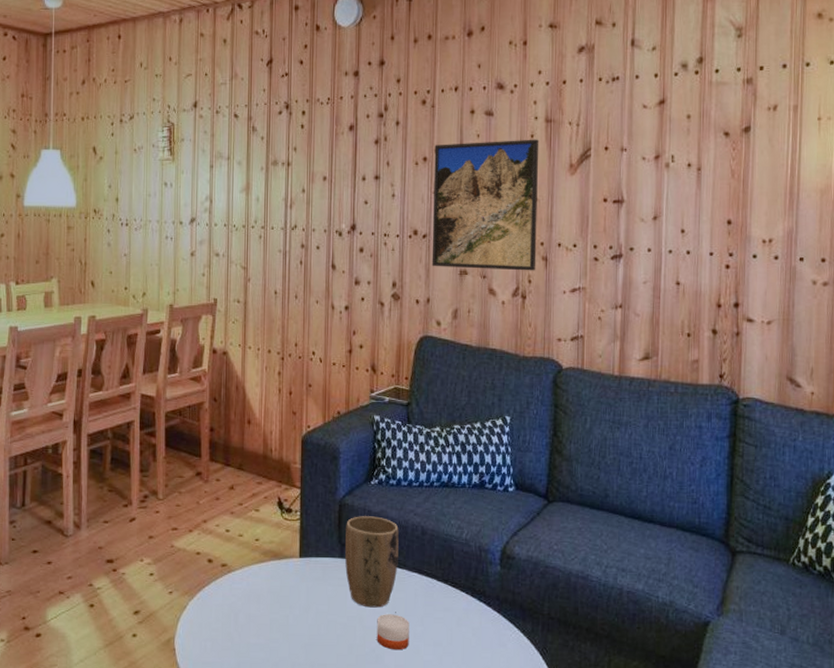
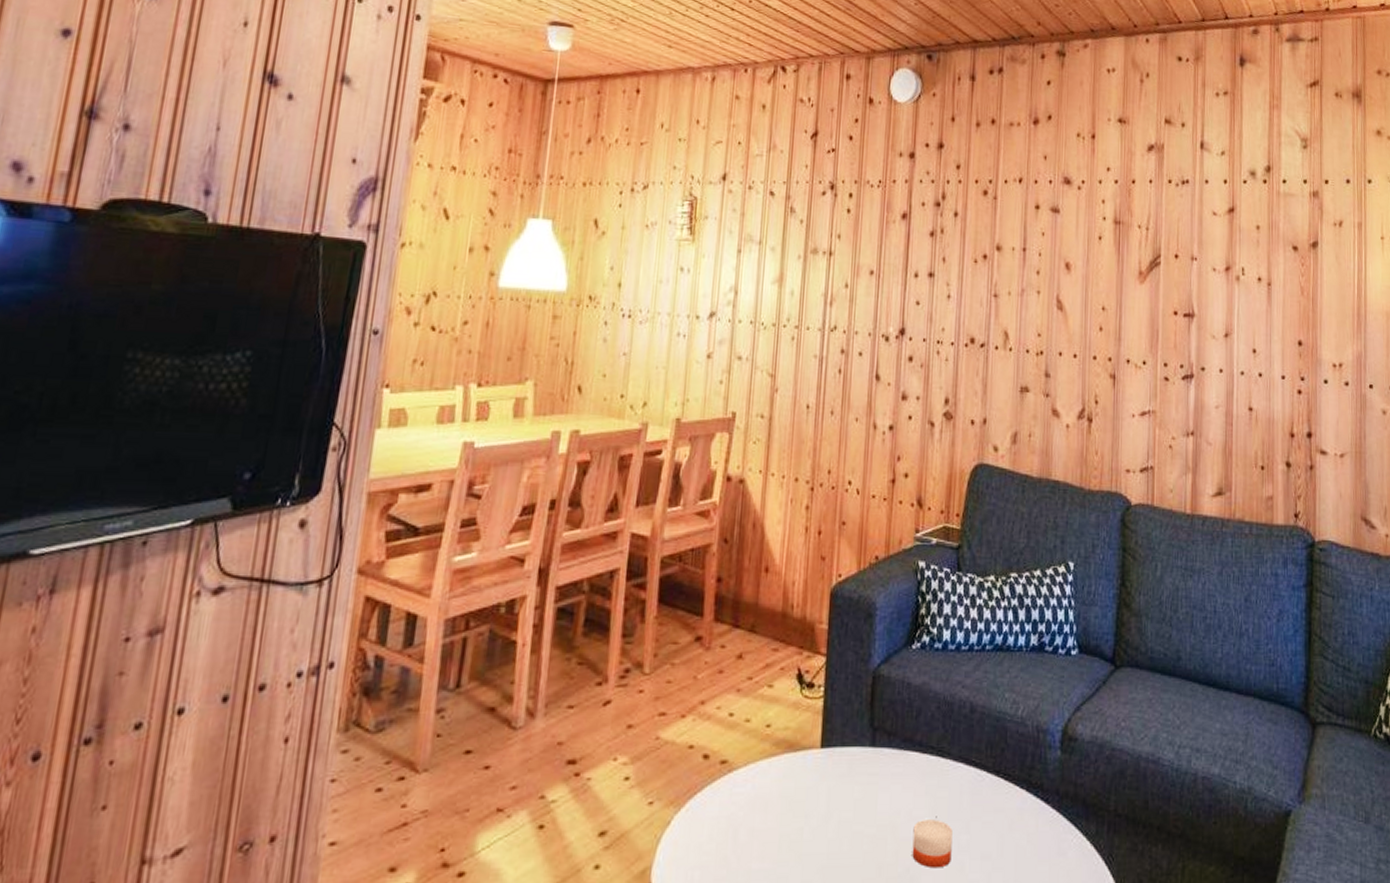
plant pot: present [345,516,399,608] -> none [877,690,943,812]
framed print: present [432,139,539,271] -> none [989,241,1108,390]

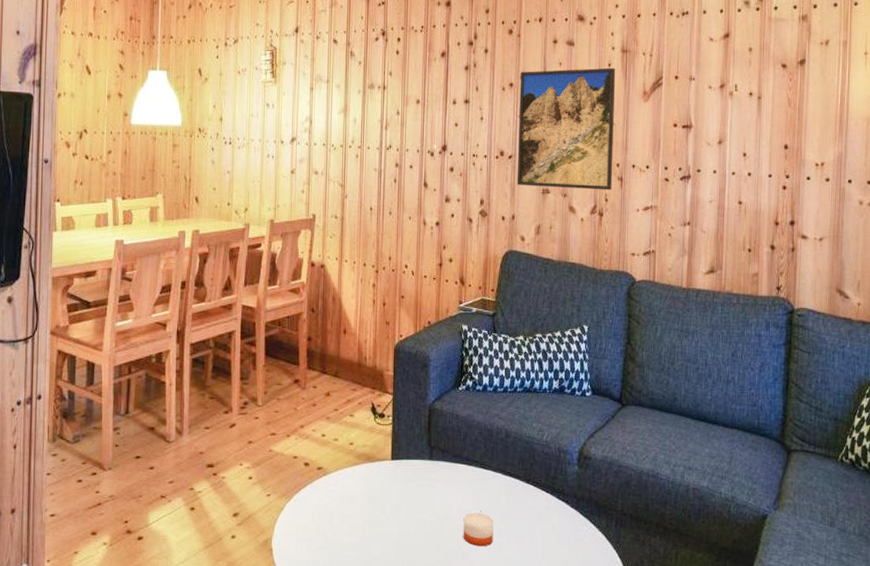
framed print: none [989,241,1108,390] -> present [517,68,616,190]

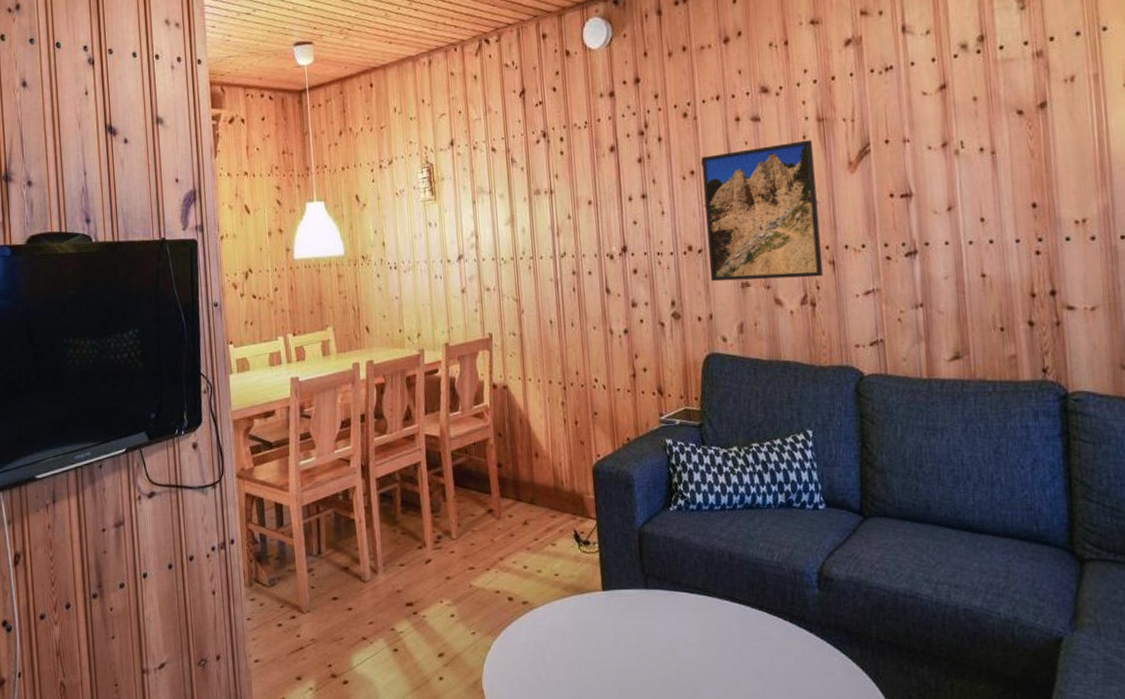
candle: present [463,513,494,547] -> none [690,645,728,683]

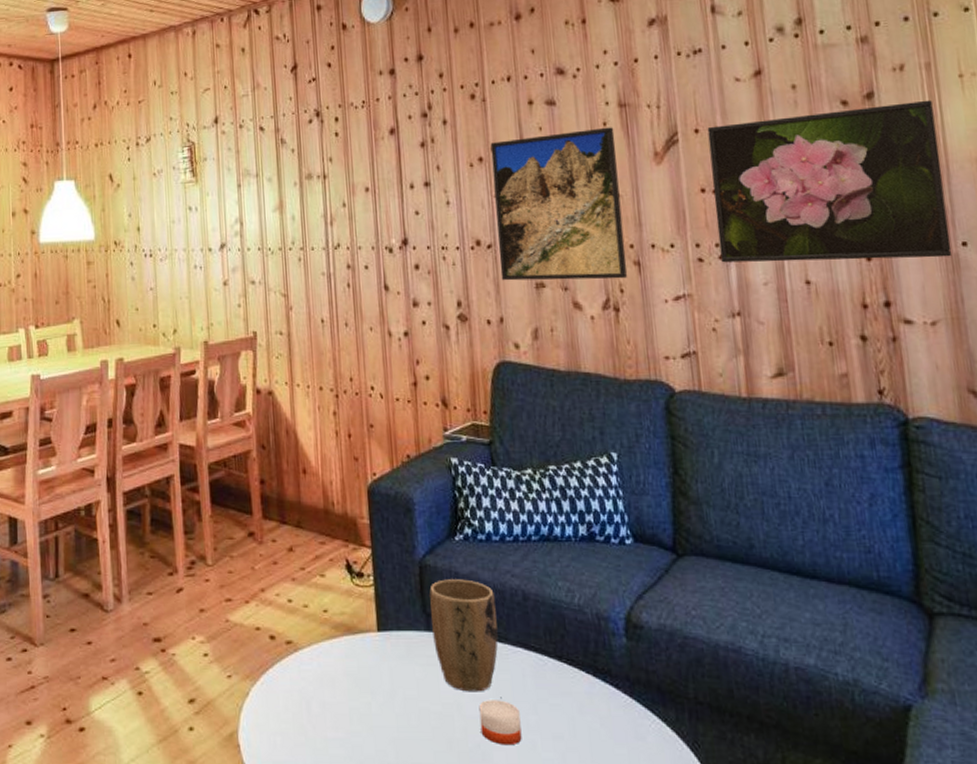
plant pot: none [647,544,708,639] -> present [429,579,498,692]
candle: none [690,645,728,683] -> present [479,700,522,746]
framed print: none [896,107,1112,260] -> present [707,100,952,263]

